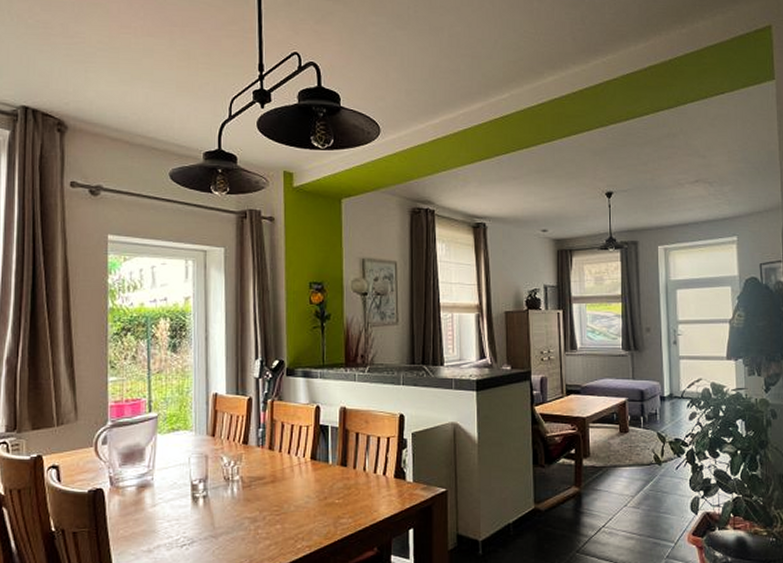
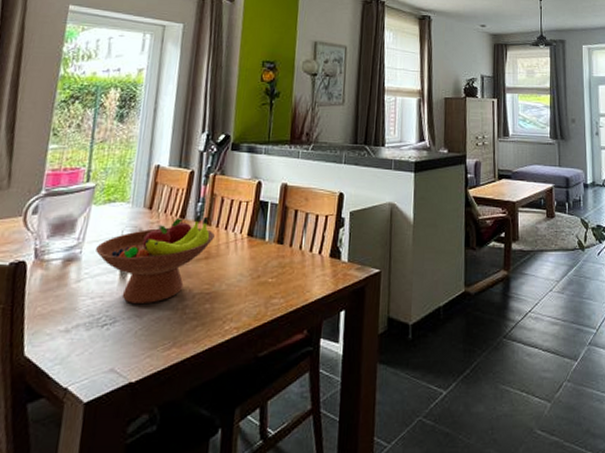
fruit bowl: none [166,440,278,525] -> present [96,214,215,303]

